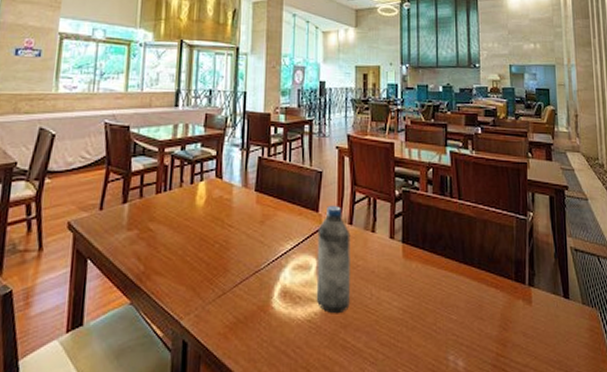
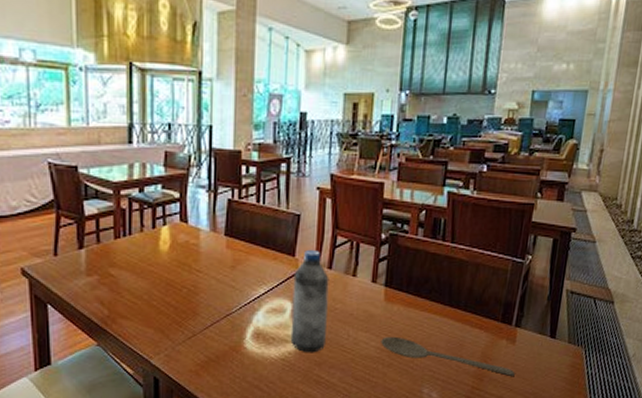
wooden spoon: none [403,296,537,341] -> present [381,336,515,376]

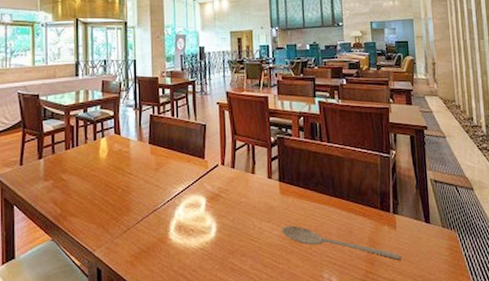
water bottle: present [290,249,329,353] -> none [205,152,236,243]

